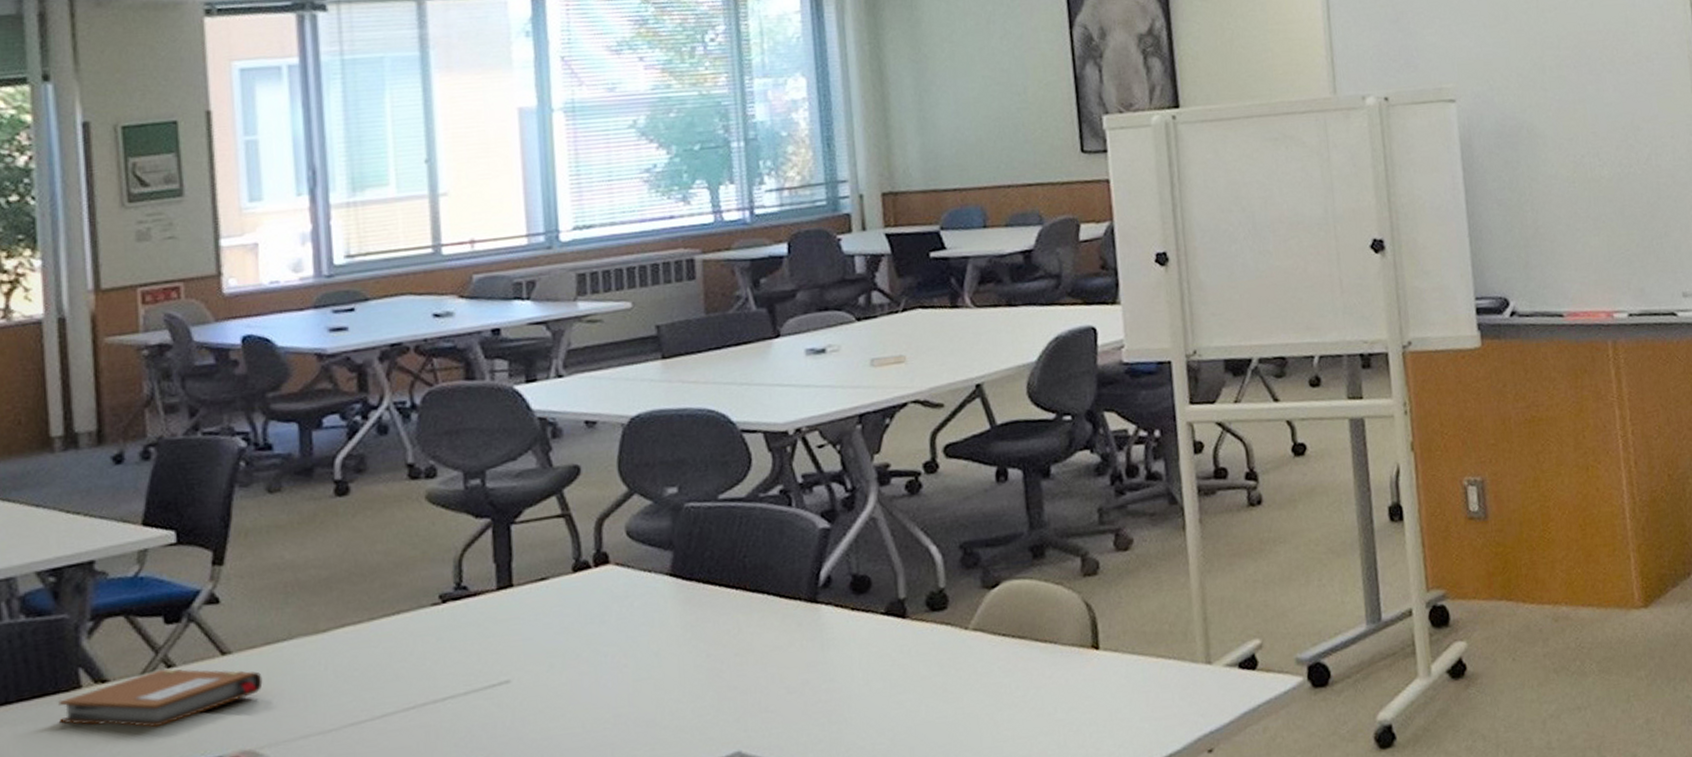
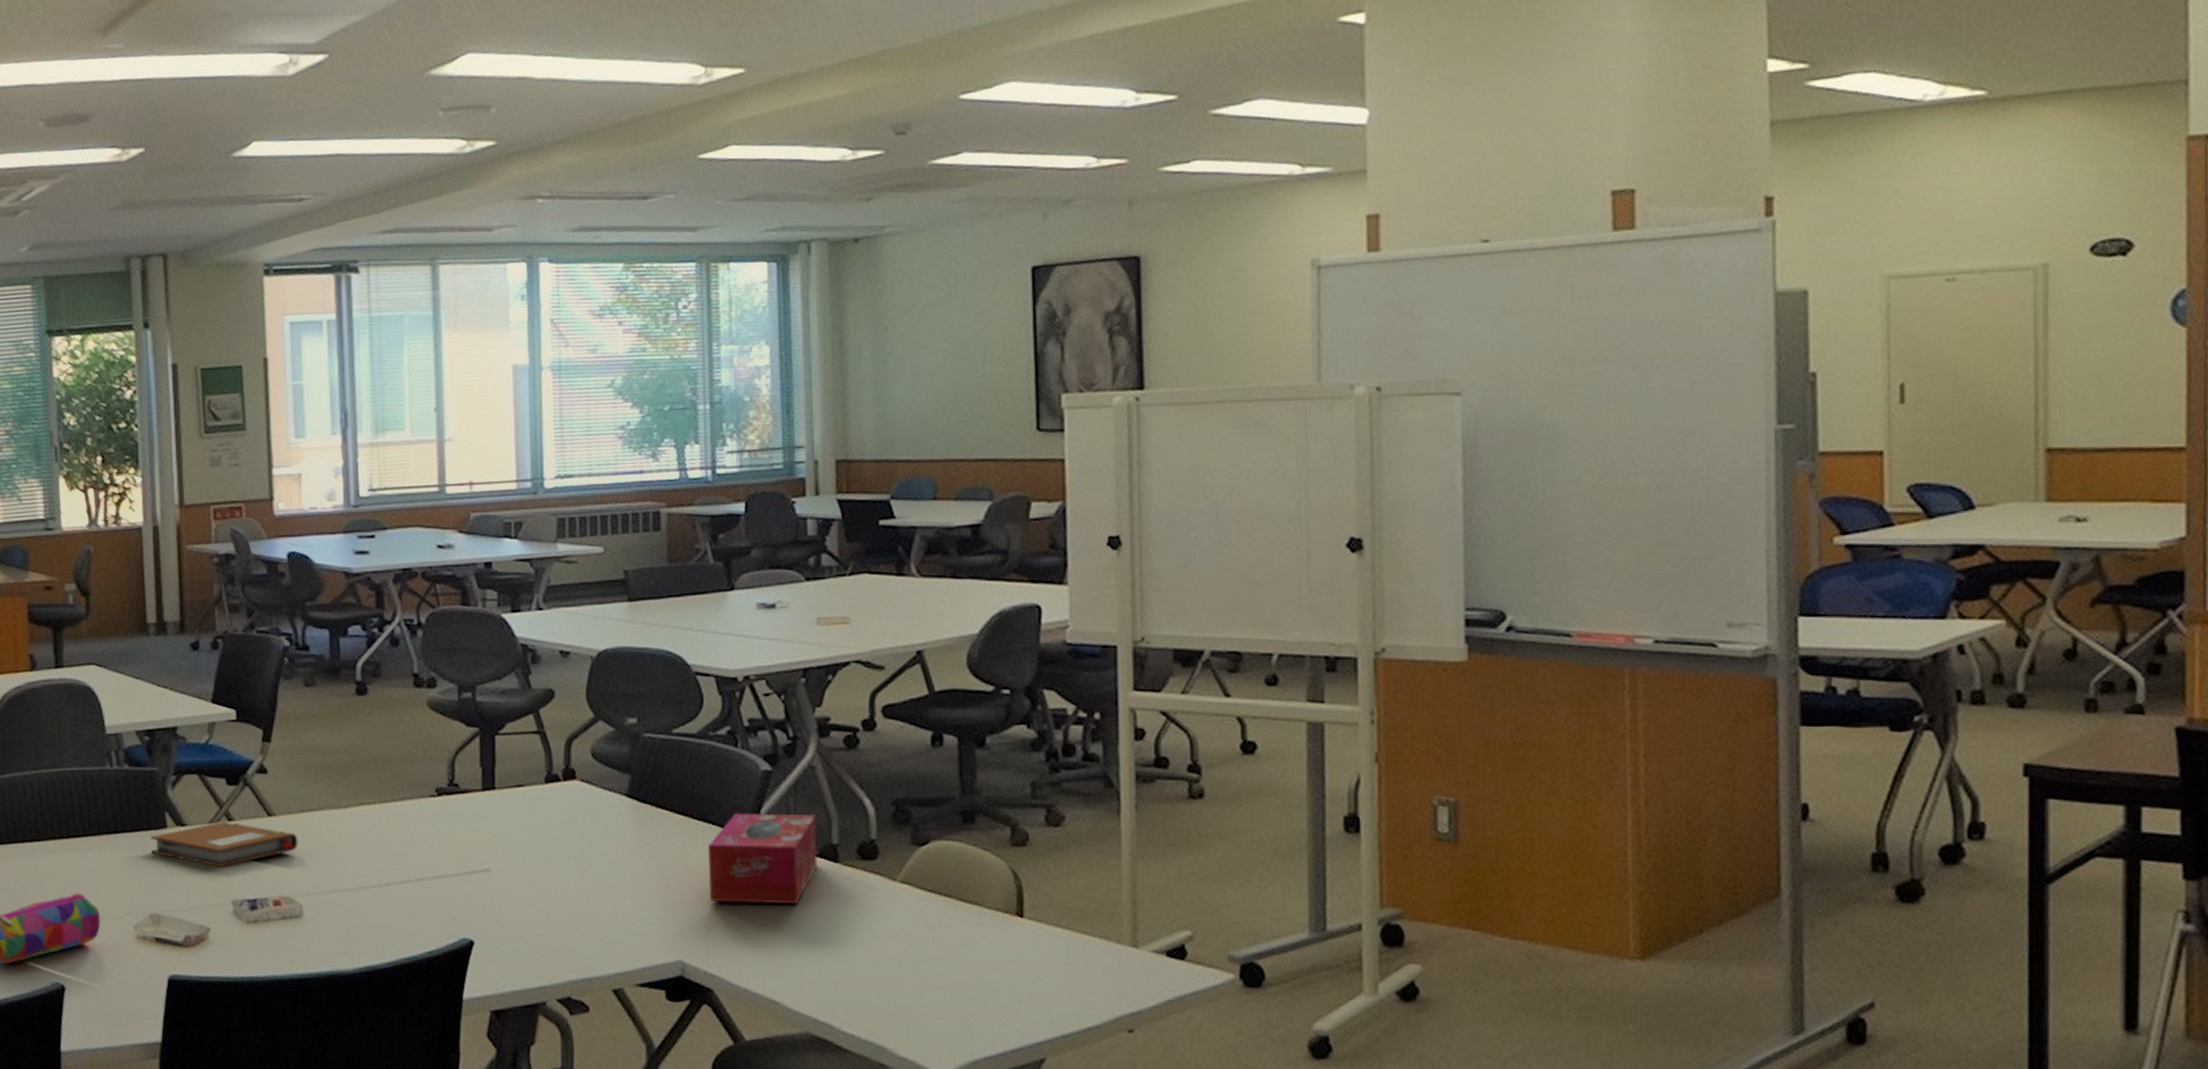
tissue box: none [764,568,885,680] -> present [708,812,817,905]

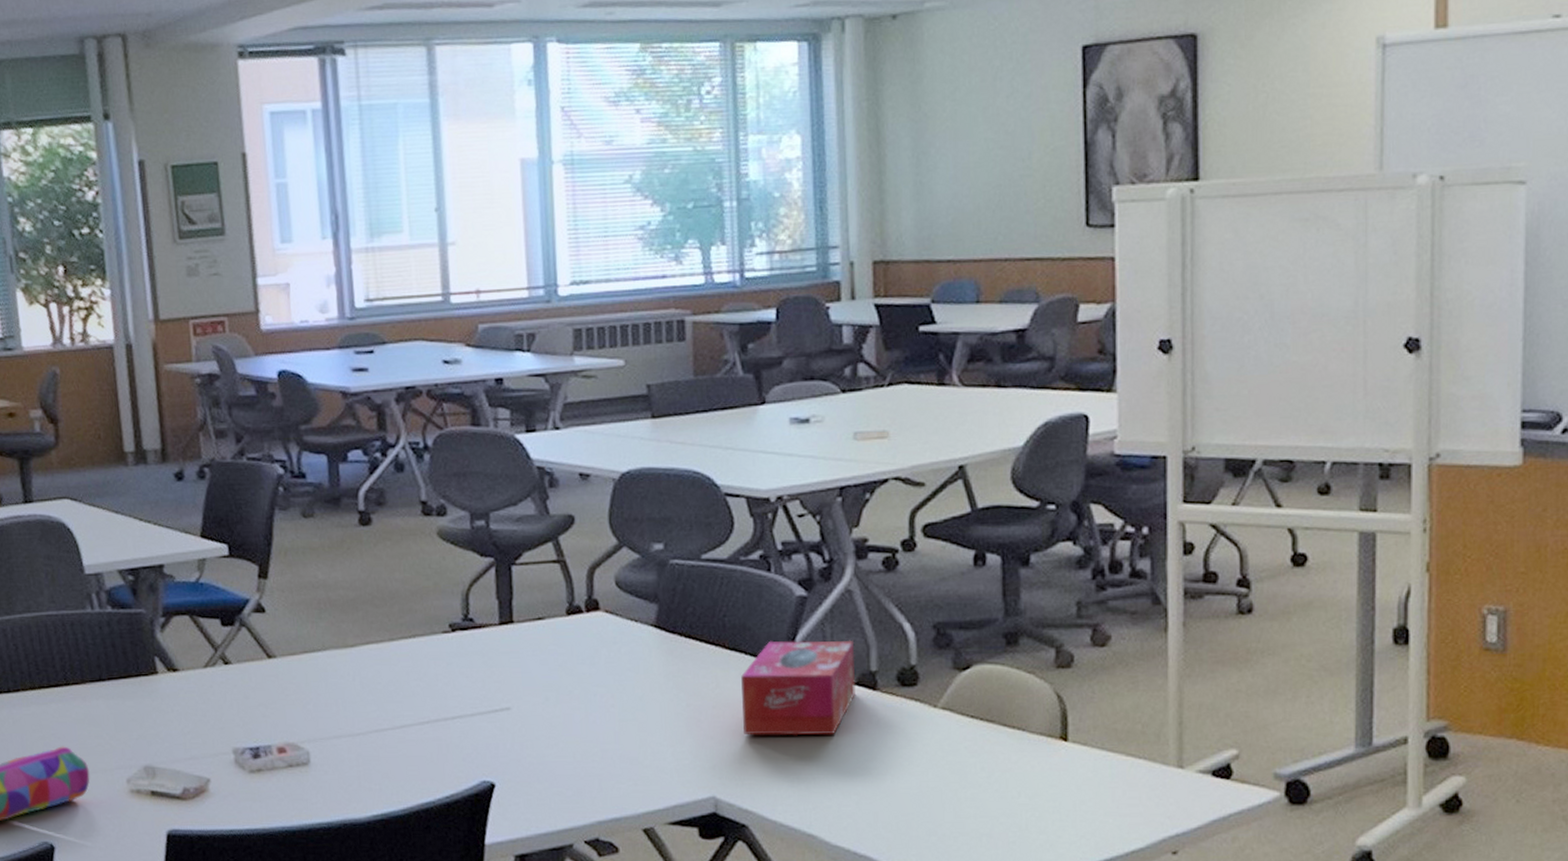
notebook: present [151,821,298,868] -> none [140,665,302,715]

